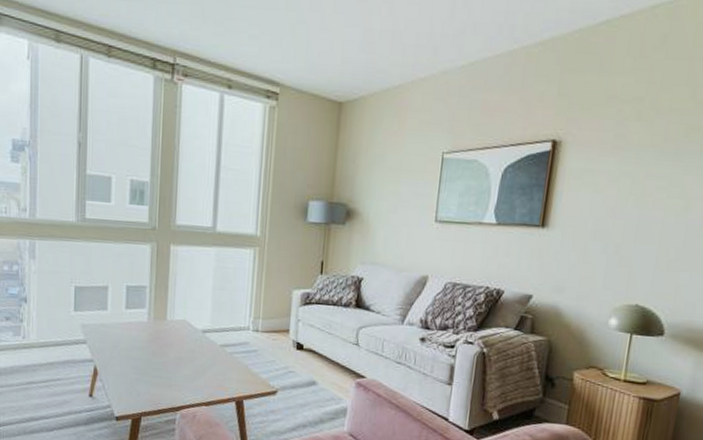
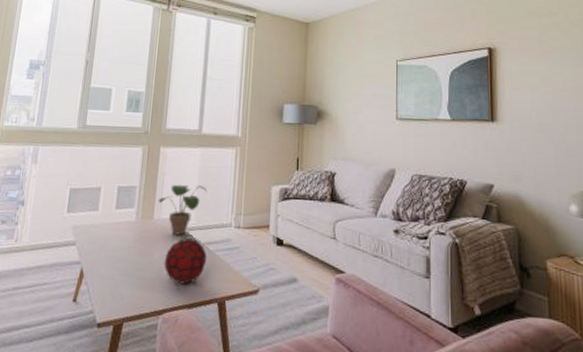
potted plant: none [171,285,223,337] -> present [158,184,207,235]
decorative orb: none [180,340,224,384] -> present [164,238,207,284]

